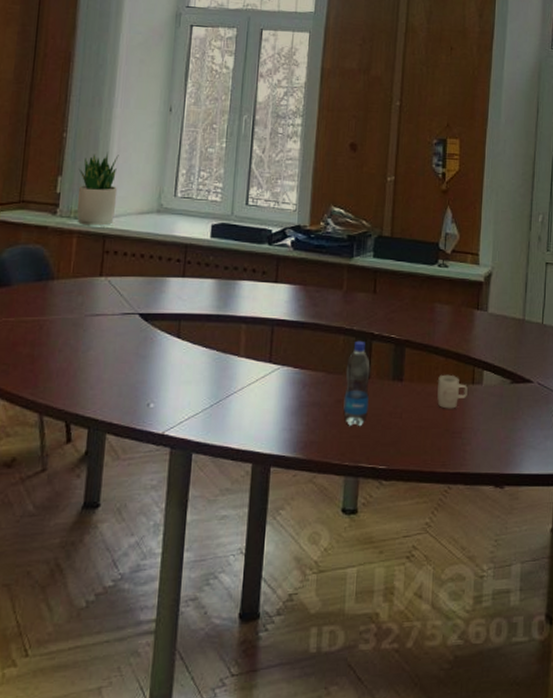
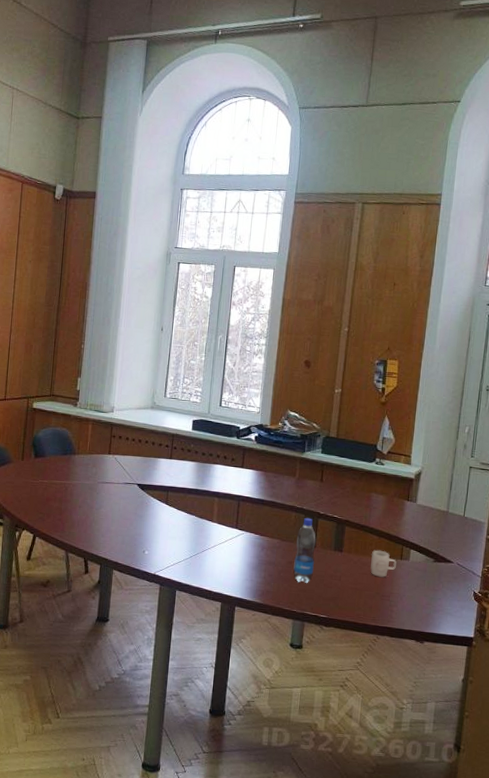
planter: present [77,152,119,226] -> none [92,360,123,417]

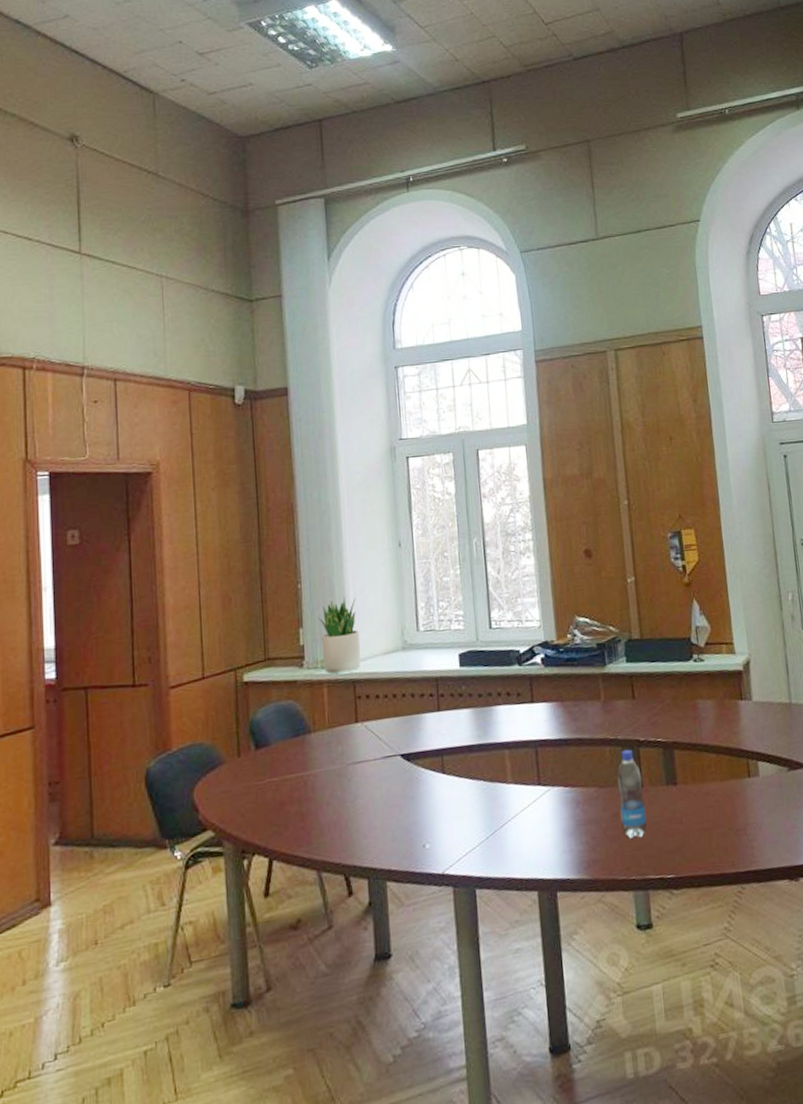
planter: none [92,360,123,417] -> present [319,596,361,674]
mug: present [370,549,397,577] -> none [712,770,746,807]

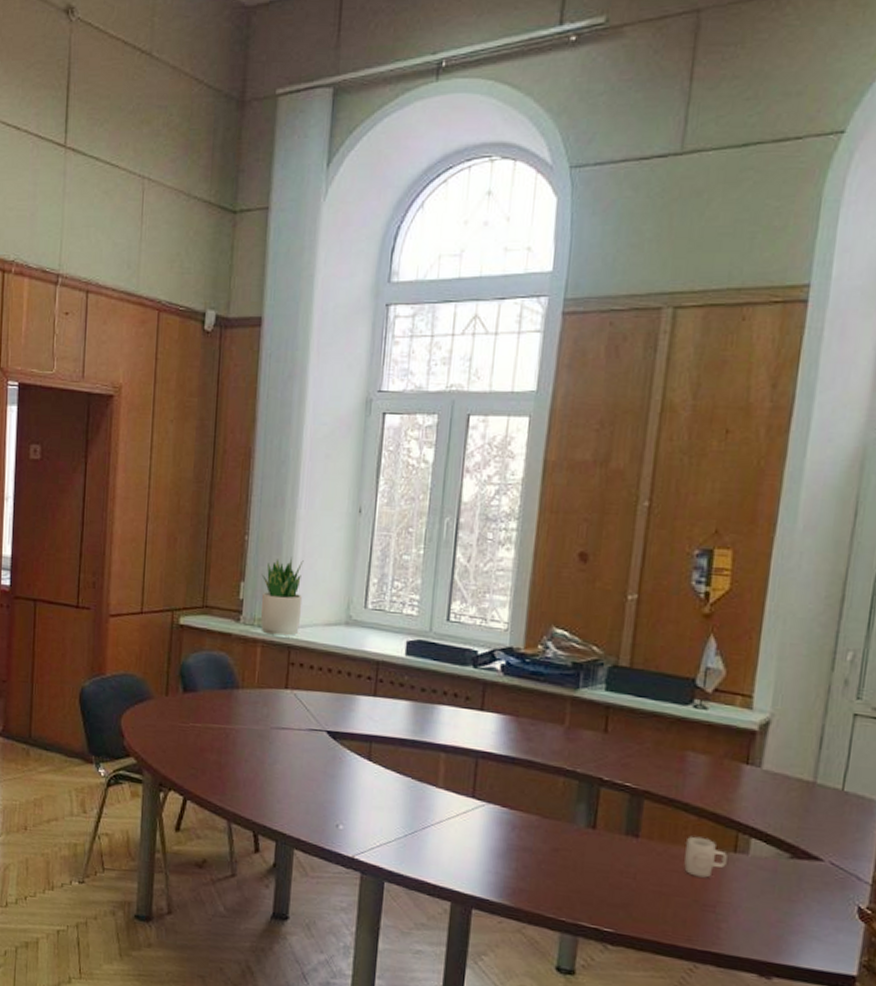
bottle: present [617,749,647,838] -> none [560,784,597,881]
mug: none [712,770,746,807] -> present [684,836,728,878]

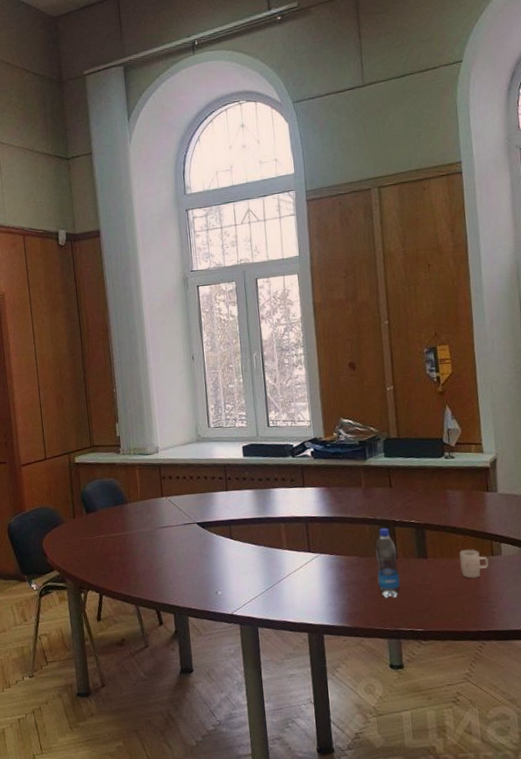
planter: present [260,557,304,636] -> none [131,399,164,459]
bottle: none [560,784,597,881] -> present [375,527,400,598]

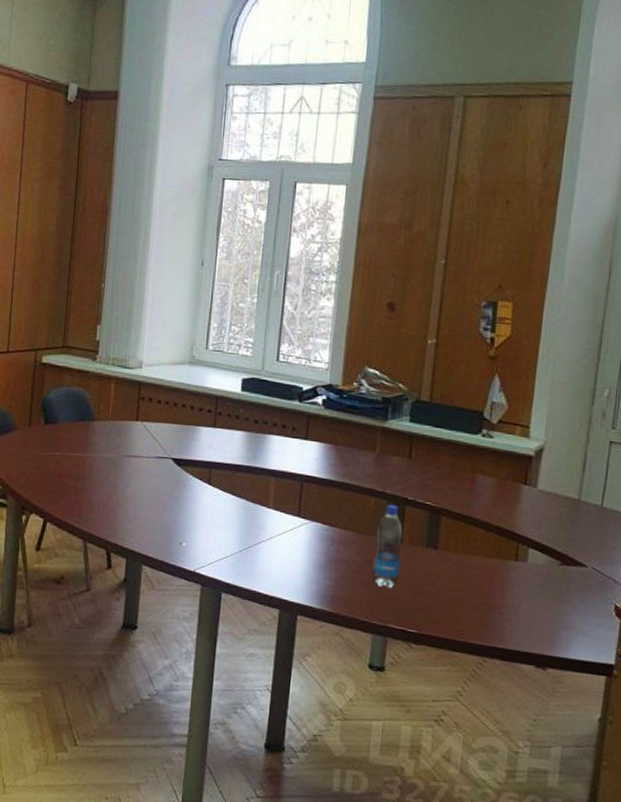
mug: present [458,549,489,578] -> none [475,547,510,583]

